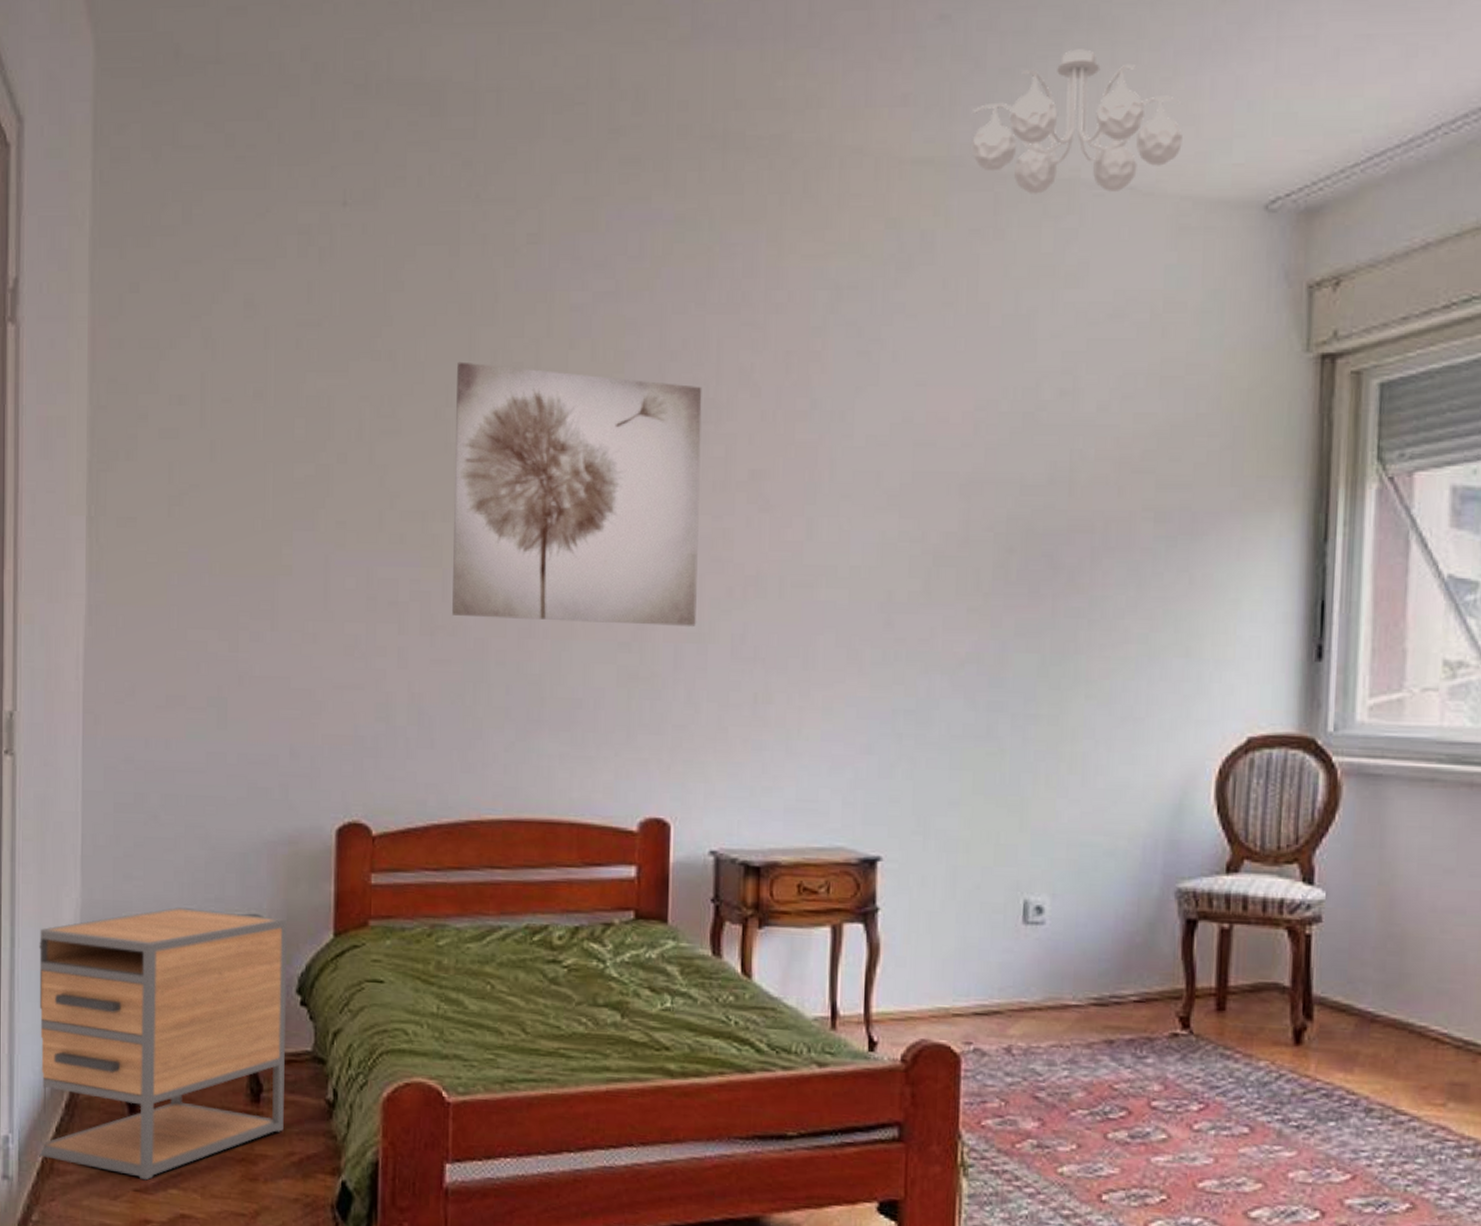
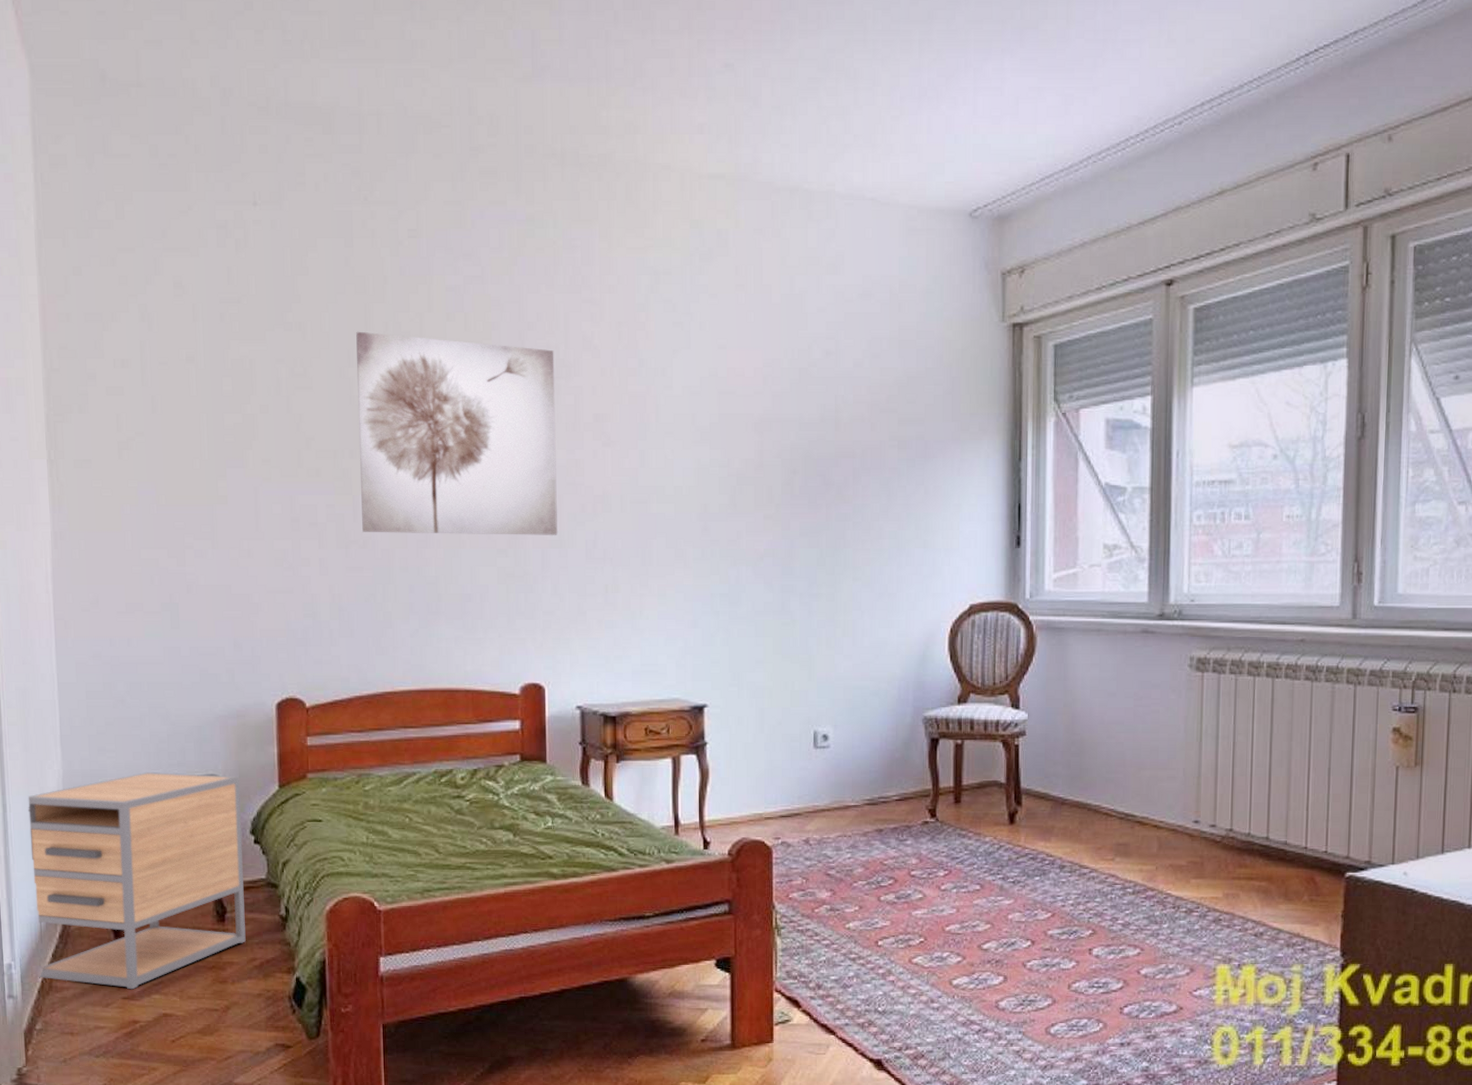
ceiling light fixture: present [971,49,1183,194] -> none [753,93,908,203]

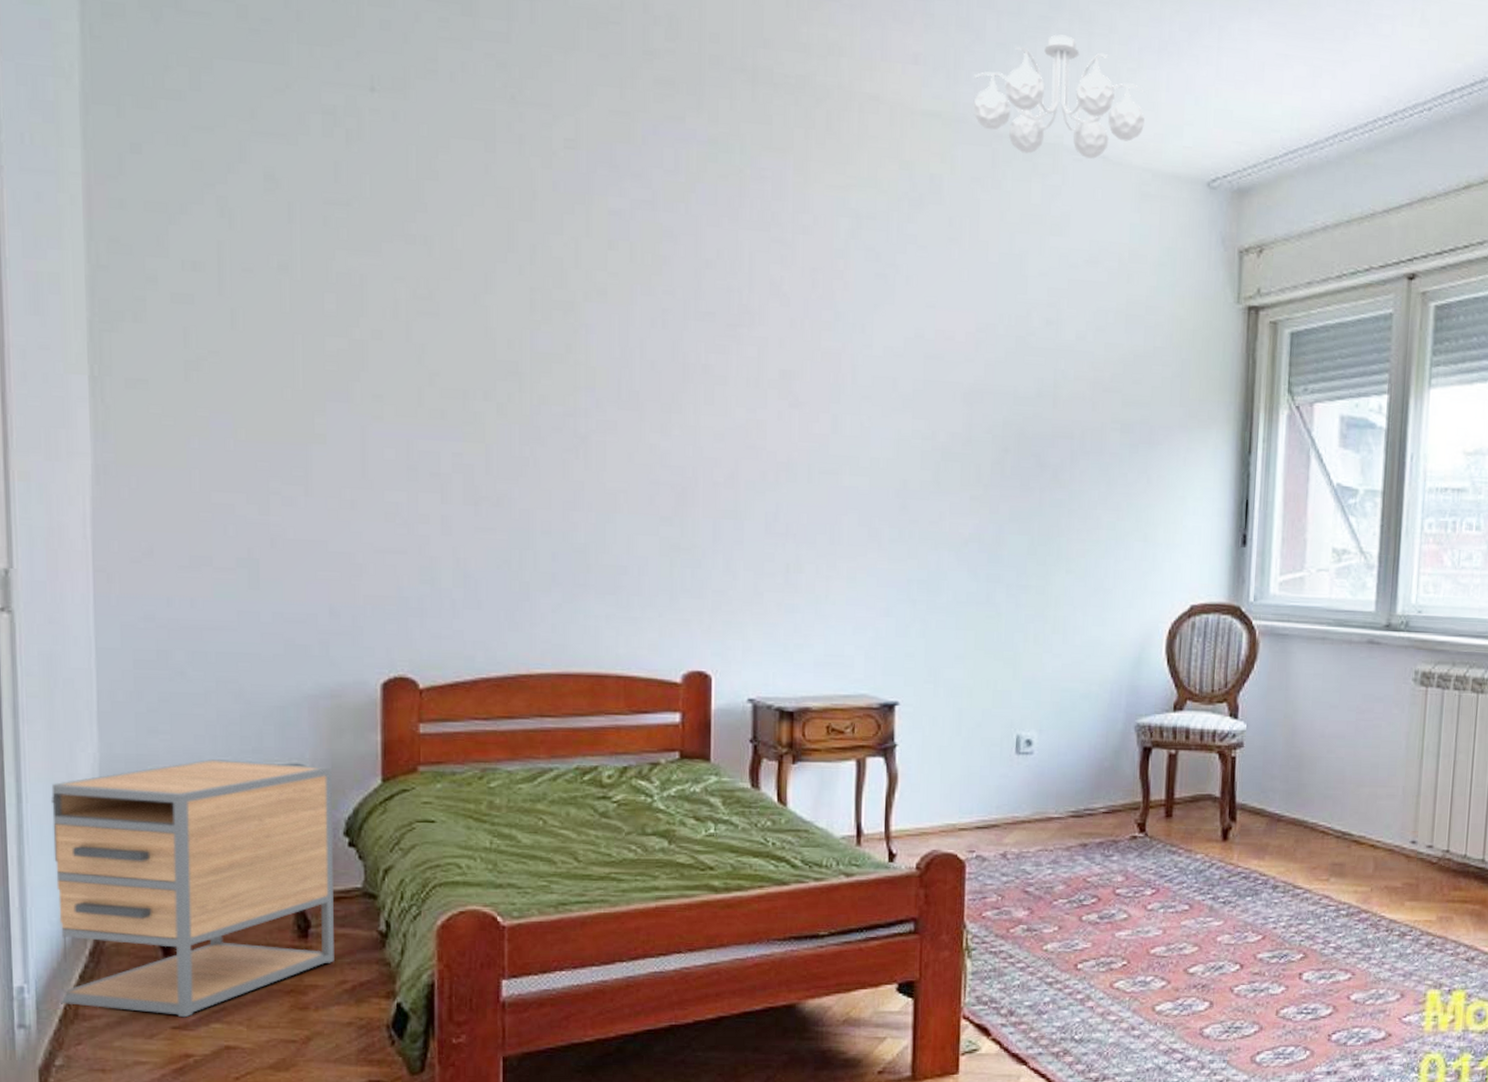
wall art: present [356,331,557,535] -> none [496,252,736,505]
ceiling light fixture: none [753,93,908,203] -> present [973,34,1145,159]

